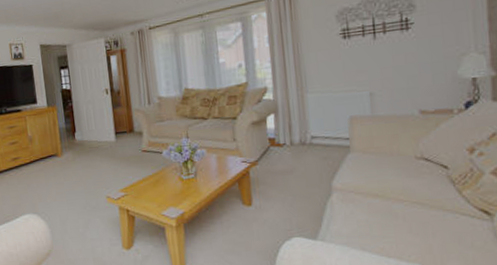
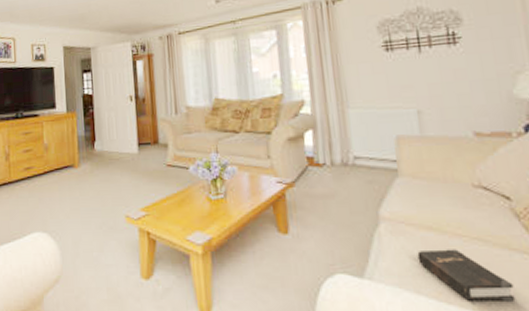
hardback book: none [364,212,446,254] -> present [417,249,516,301]

